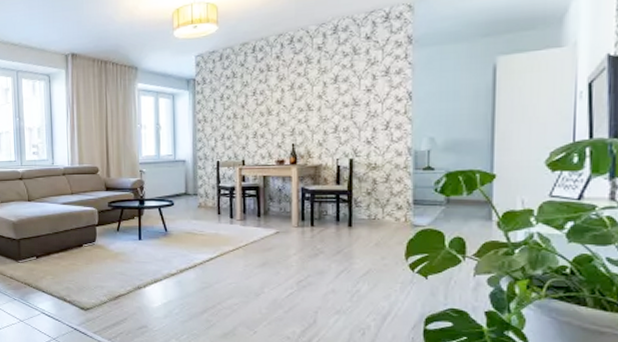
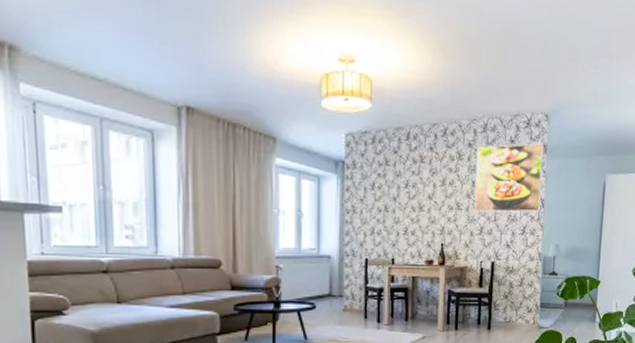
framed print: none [327,35,407,111] -> present [474,143,543,212]

